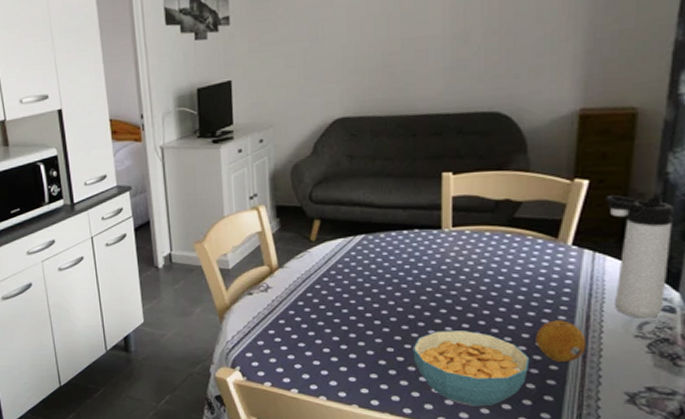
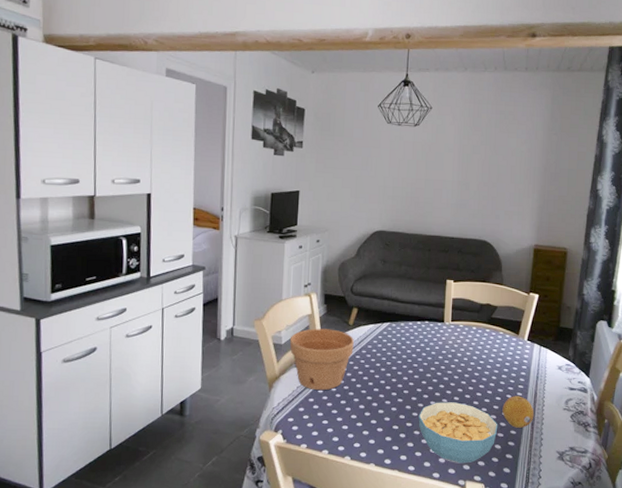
flower pot: none [238,247,319,321] -> present [289,328,354,391]
thermos bottle: present [605,195,674,318] -> none [548,307,587,396]

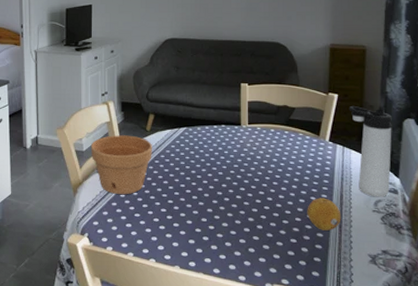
cereal bowl: present [418,402,498,464] -> none [220,205,304,267]
thermos bottle: none [548,307,587,396] -> present [349,106,392,197]

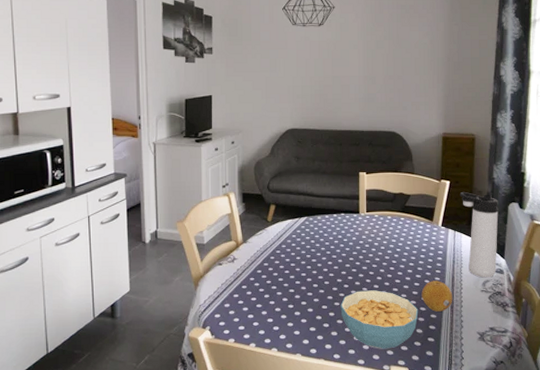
flower pot: present [90,135,152,195] -> none [211,226,274,286]
cereal bowl: none [220,205,304,267] -> present [340,290,418,349]

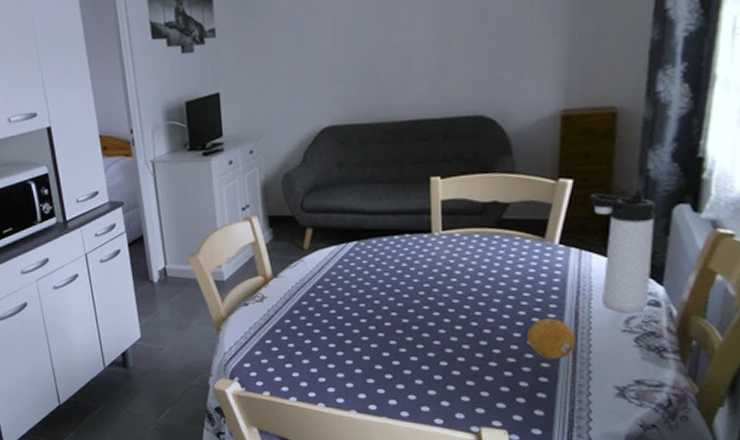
cereal bowl: present [340,290,418,349] -> none [408,332,522,407]

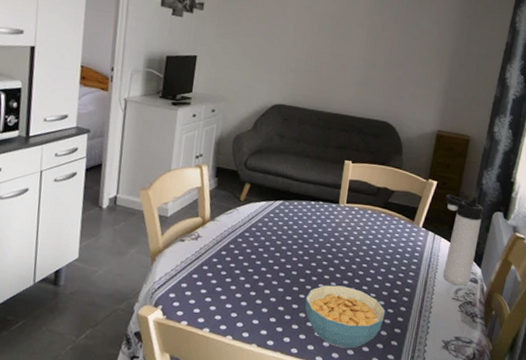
cereal bowl: none [408,332,522,407] -> present [304,285,386,348]
fruit: present [527,318,576,359] -> none [391,282,423,315]

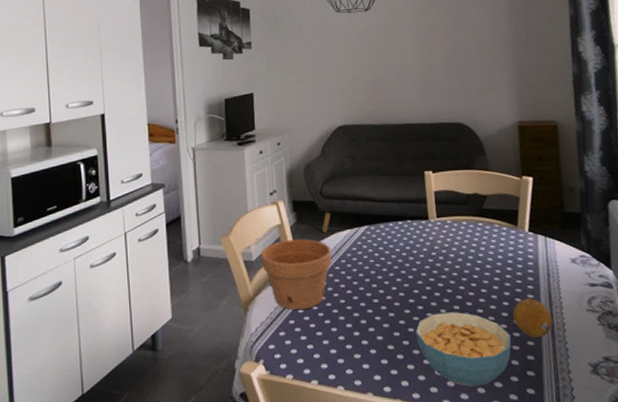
flower pot: none [176,202,244,267] -> present [260,239,332,311]
fruit: none [391,282,423,315] -> present [512,298,553,338]
thermos bottle: present [443,195,484,286] -> none [546,190,603,294]

